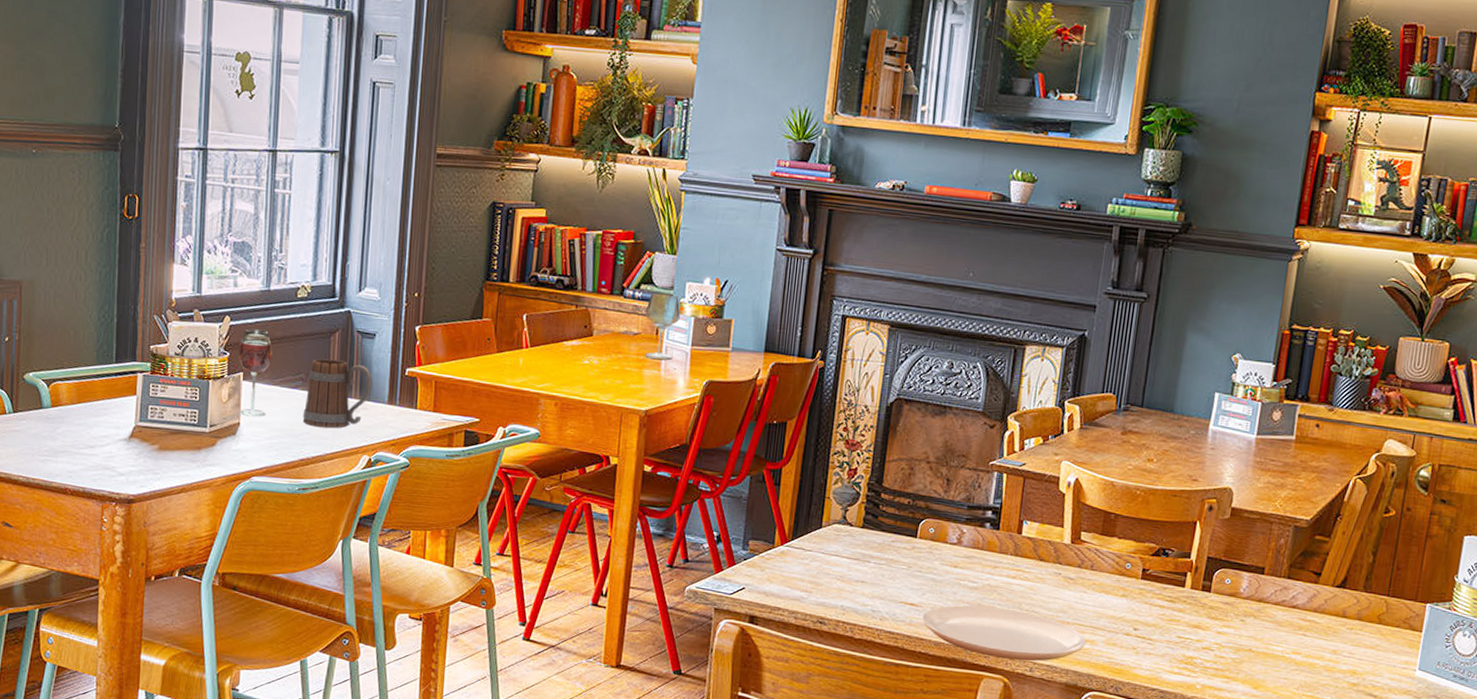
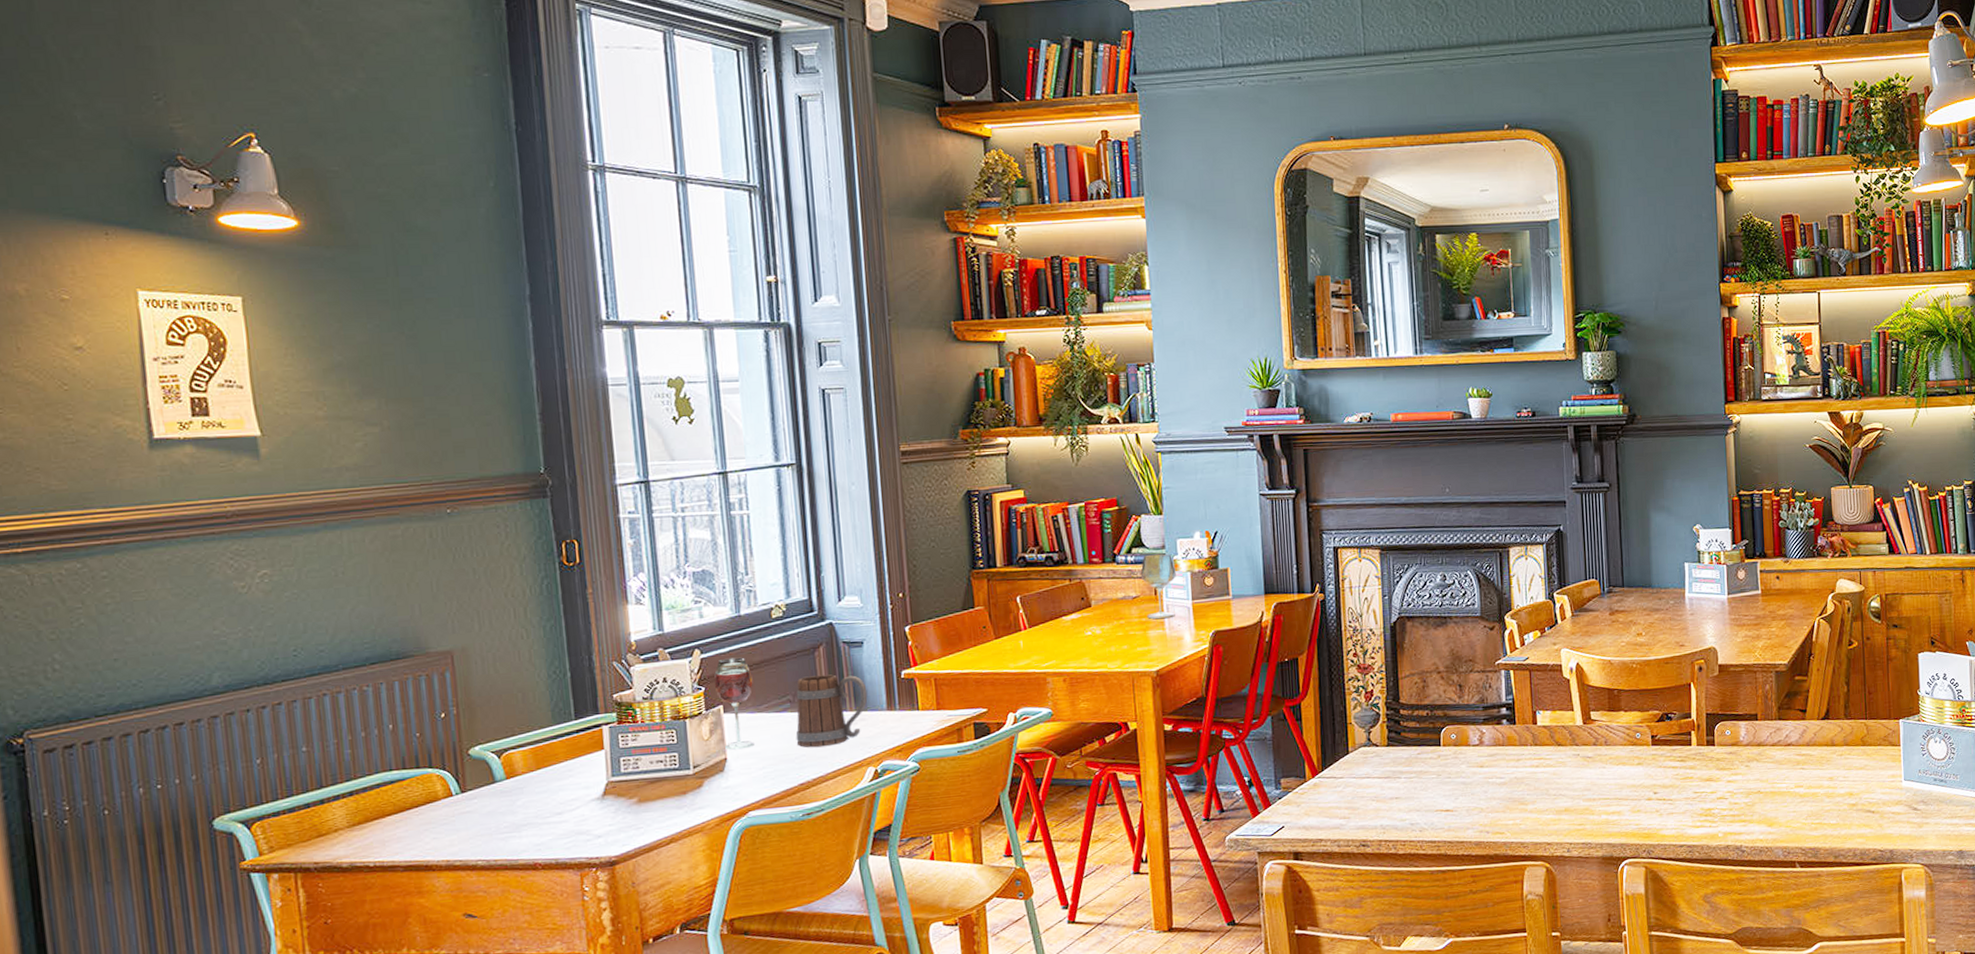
plate: present [922,605,1086,661] -> none [1459,797,1614,846]

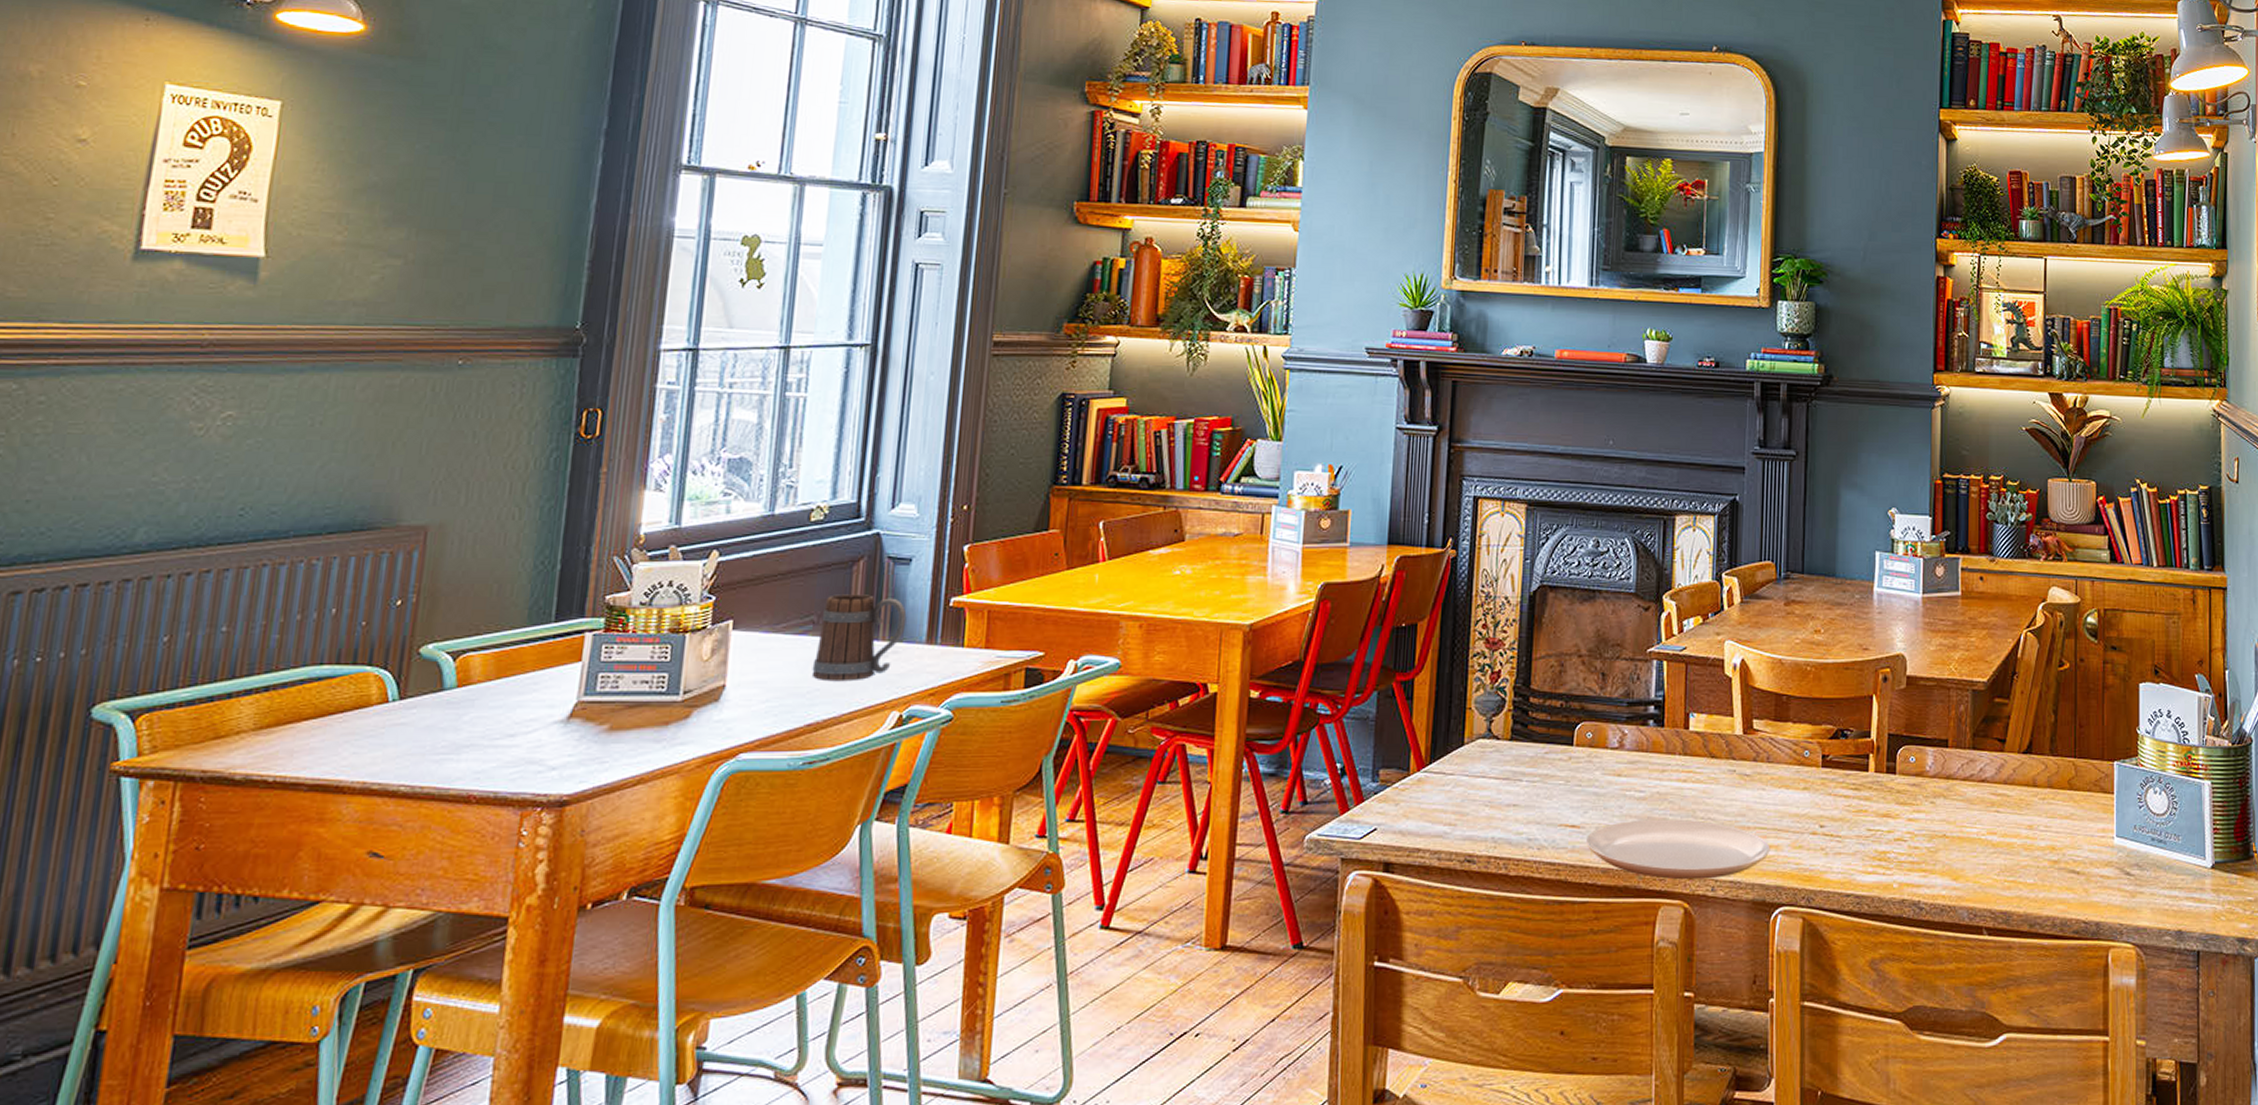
wineglass: present [714,657,755,751] -> none [726,564,775,676]
wine glass: present [1140,553,1176,620] -> none [1247,486,1289,563]
plate: none [1459,797,1614,846] -> present [1586,819,1771,880]

